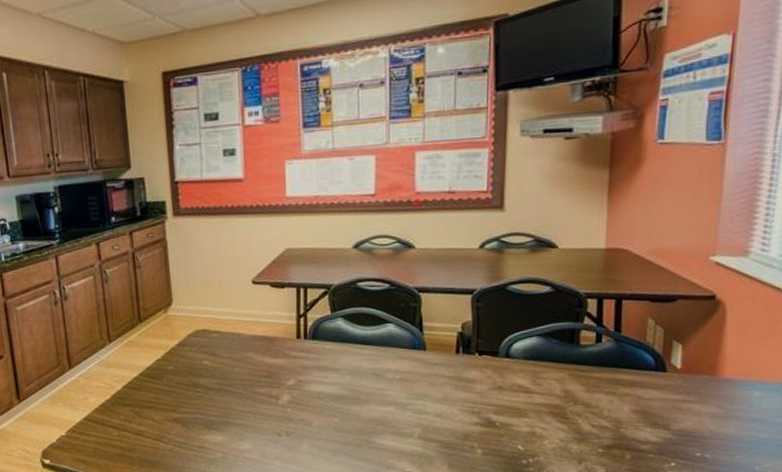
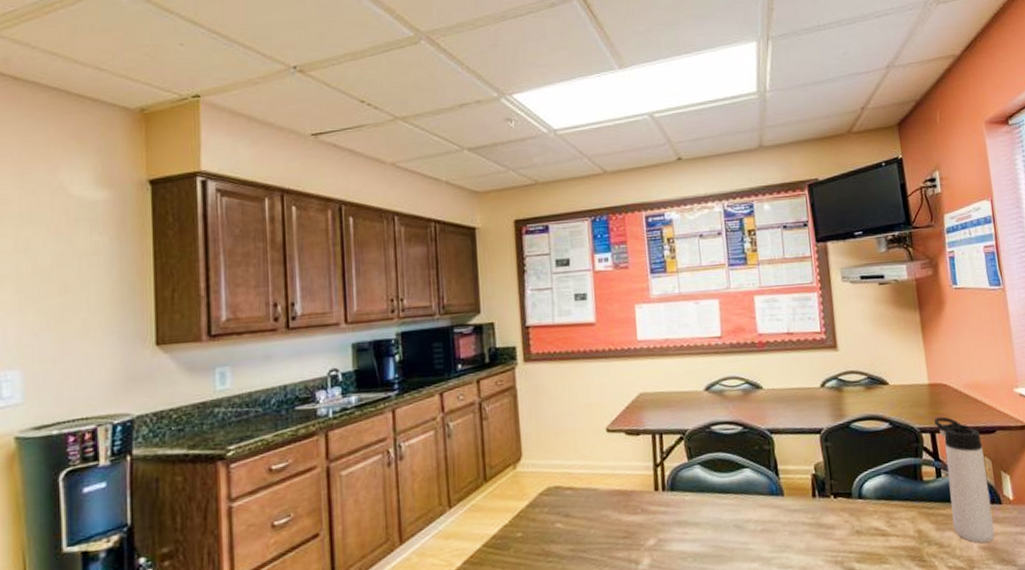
thermos bottle: none [603,283,657,407] -> present [934,416,995,544]

